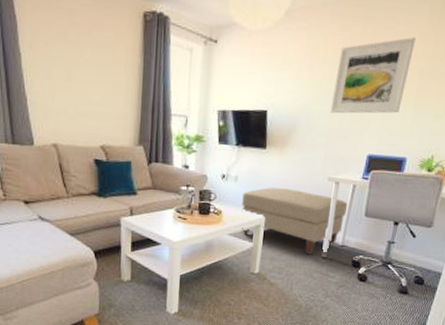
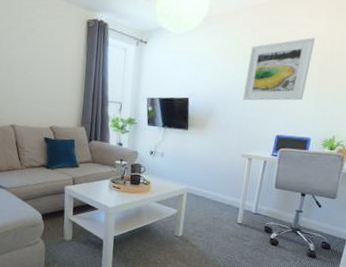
ottoman: present [241,187,347,255] -> none [167,162,259,221]

